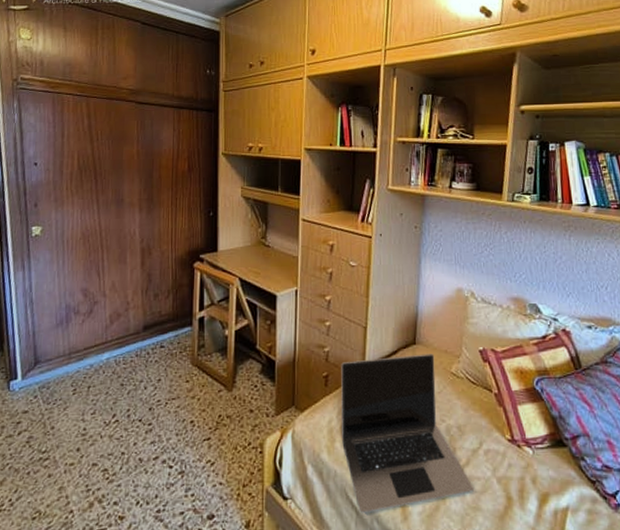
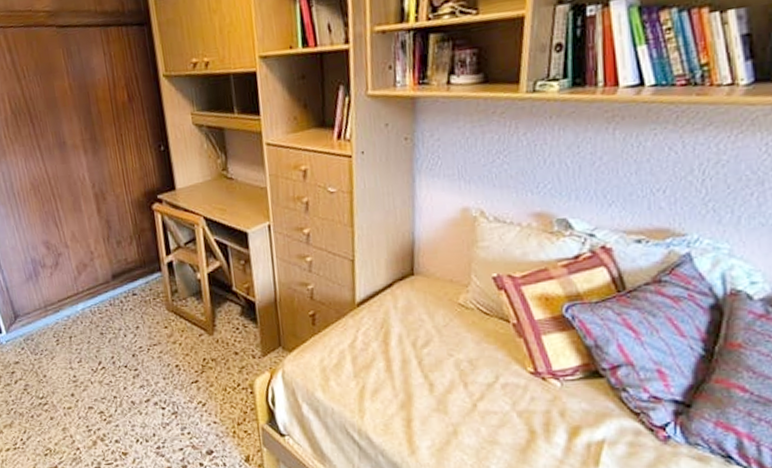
laptop: present [341,354,474,514] -> none [328,284,490,449]

